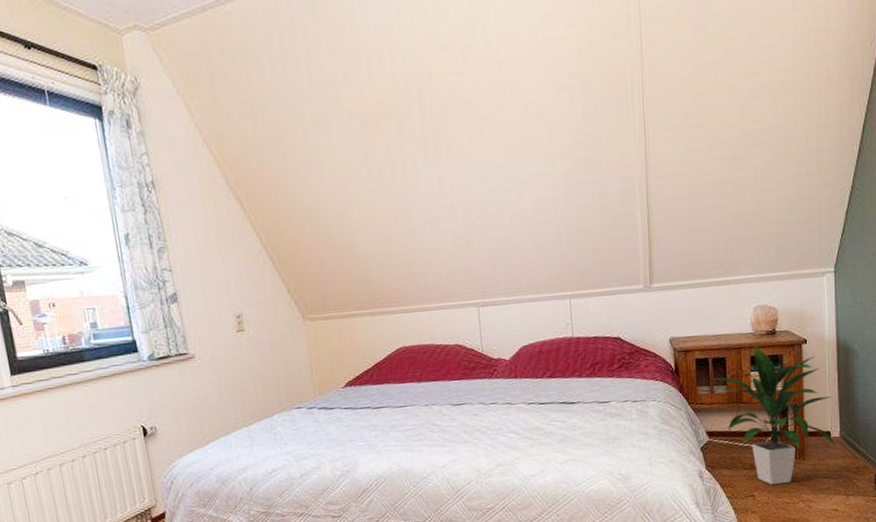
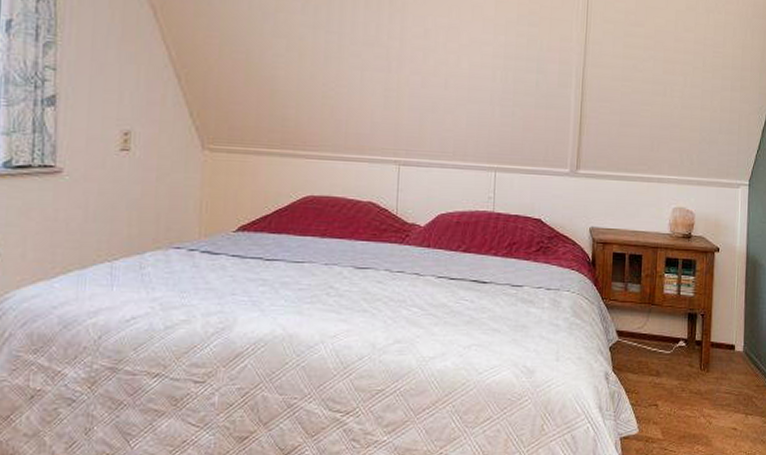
indoor plant: present [712,346,836,485] -> none [627,247,739,396]

